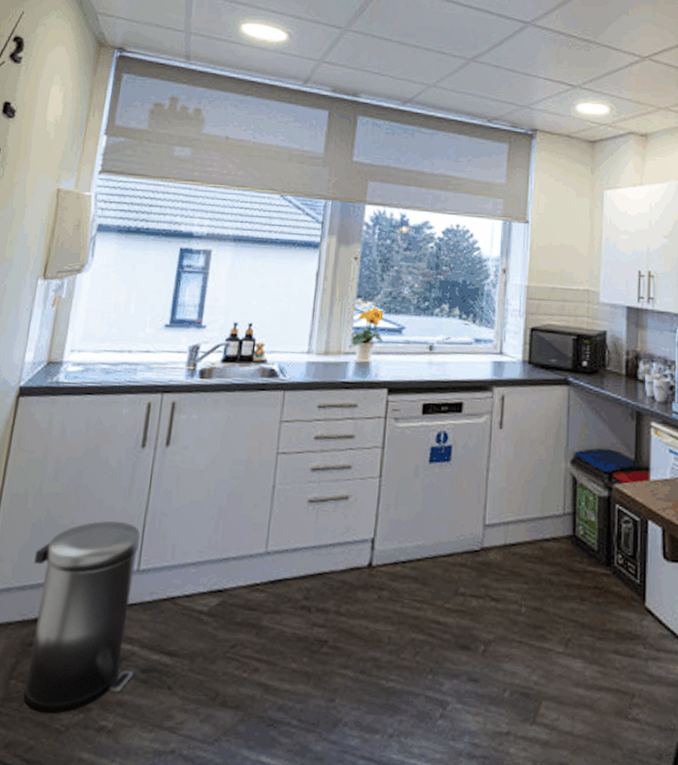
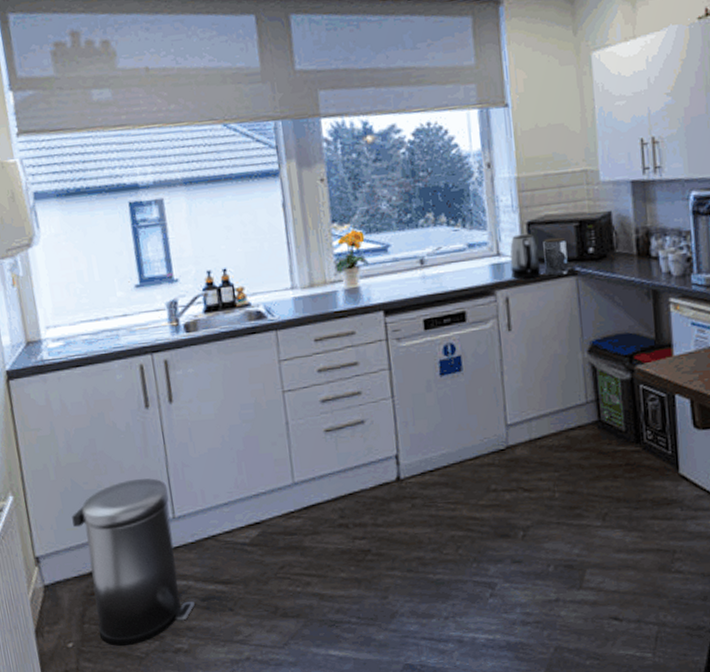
kettle: none [510,337,538,381] -> present [510,233,542,279]
jar: none [540,346,563,383] -> present [543,237,569,276]

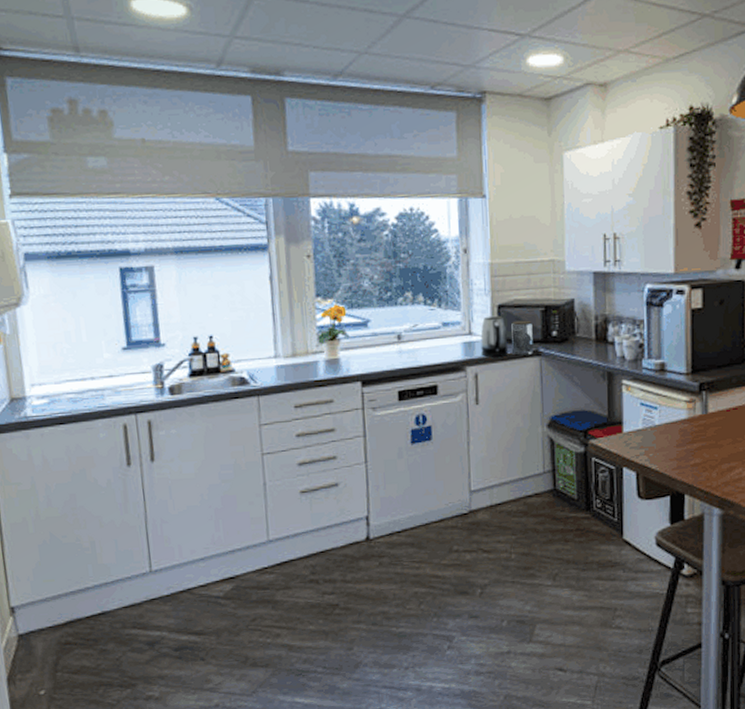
pedal bin: present [71,478,196,646] -> none [49,533,169,693]

